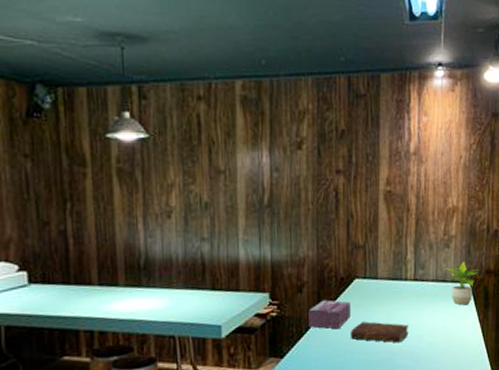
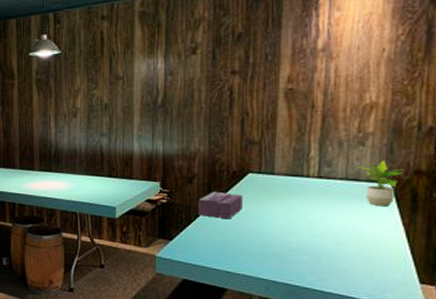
book: present [350,321,409,343] -> none [241,215,311,239]

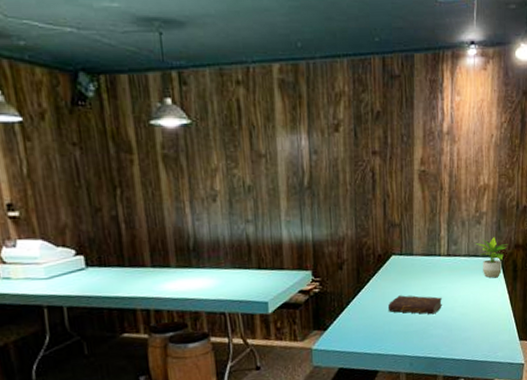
tissue box: present [198,191,244,218] -> none [349,276,389,303]
book: none [241,215,311,239] -> present [387,295,443,315]

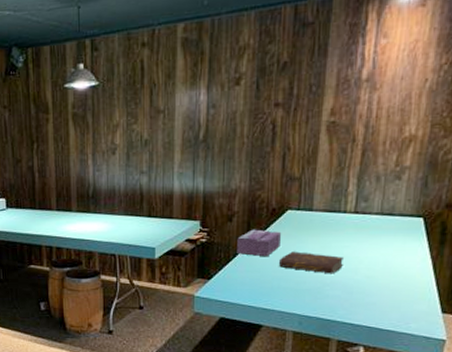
tissue box: none [349,276,389,303] -> present [237,229,282,256]
potted plant: present [475,237,508,278] -> none [392,194,437,240]

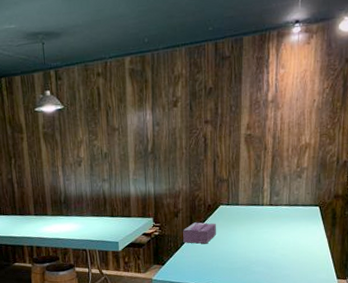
book: present [278,251,345,274] -> none [215,238,265,255]

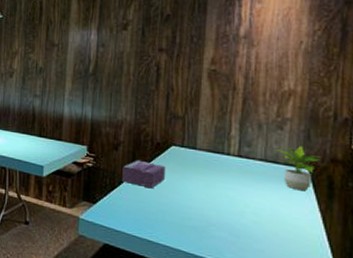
potted plant: none [296,189,328,225] -> present [275,146,321,191]

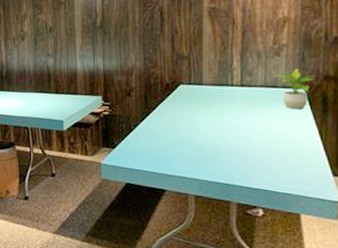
tissue box: present [122,160,166,188] -> none [136,102,177,126]

